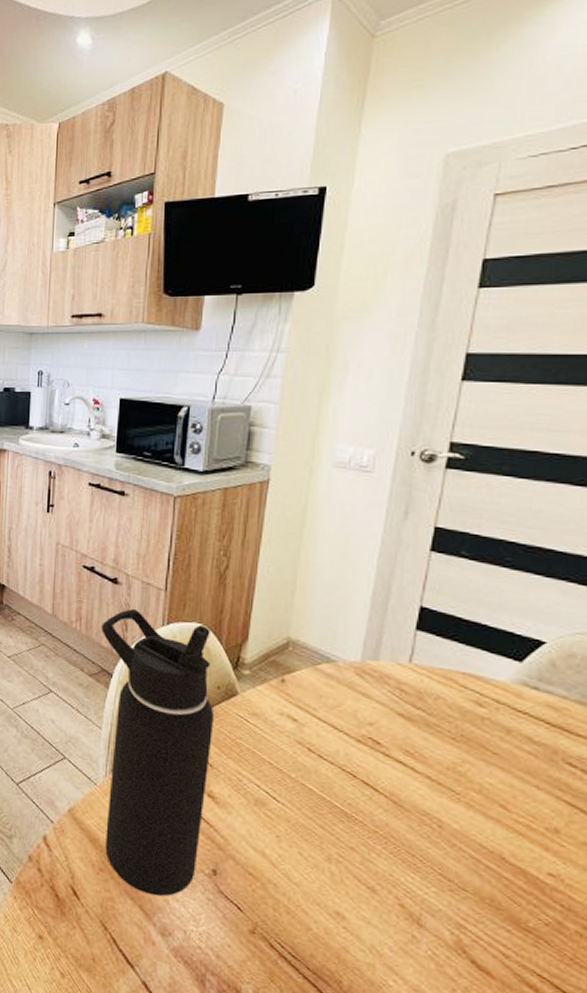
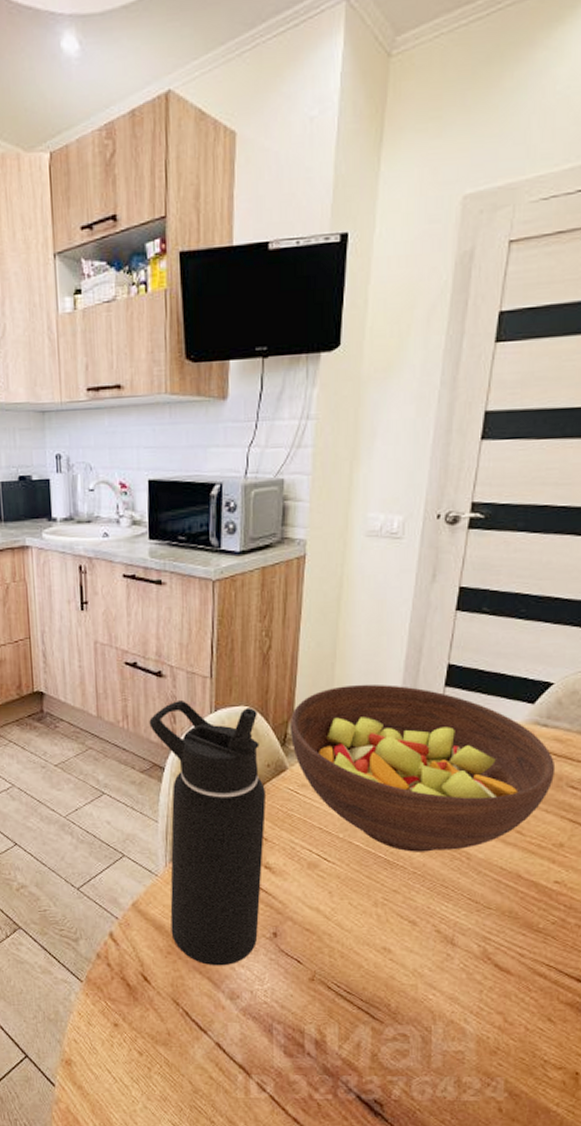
fruit bowl: none [243,615,549,815] -> present [289,684,556,852]

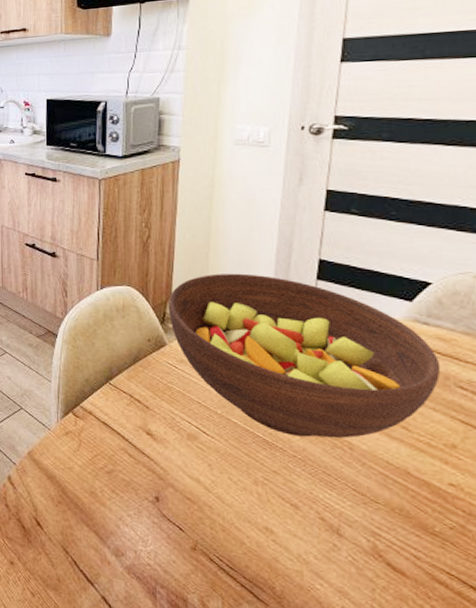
water bottle: present [149,701,267,966] -> none [45,278,148,523]

